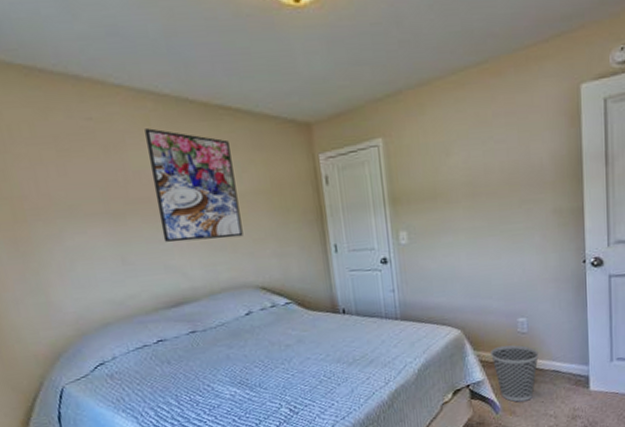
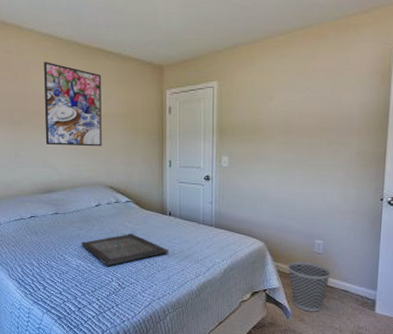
serving tray: none [232,343,348,390] -> present [81,234,168,267]

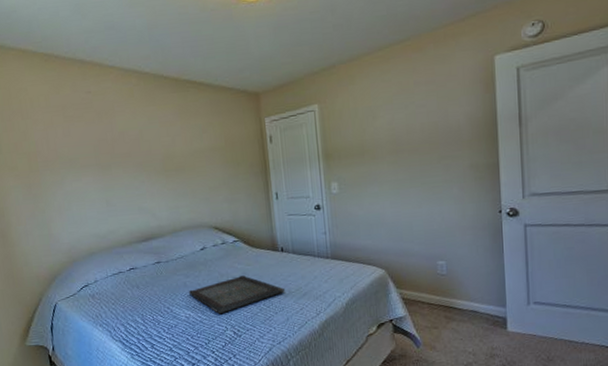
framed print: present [44,62,102,147] -> none [129,99,202,189]
wastebasket: present [287,261,332,312] -> none [411,285,459,338]

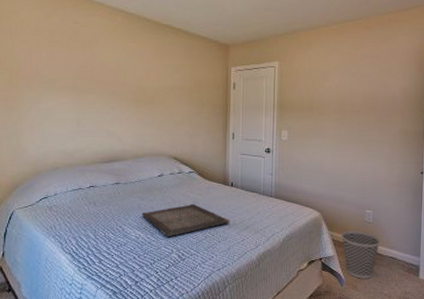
wastebasket: none [411,285,459,338] -> present [341,230,381,279]

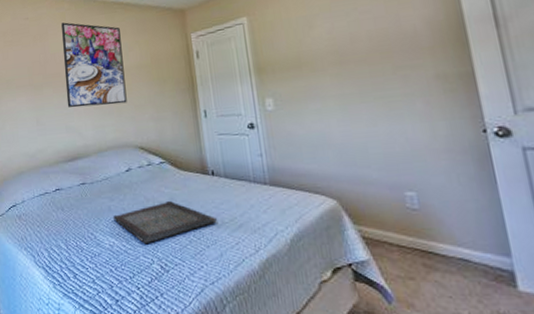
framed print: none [110,34,169,118] -> present [61,22,127,108]
wastebasket: present [341,230,381,279] -> none [373,221,439,293]

